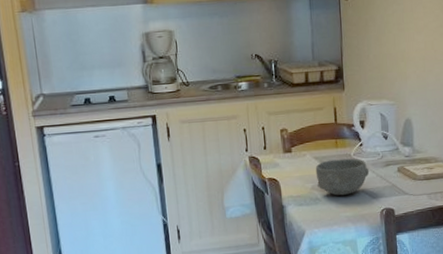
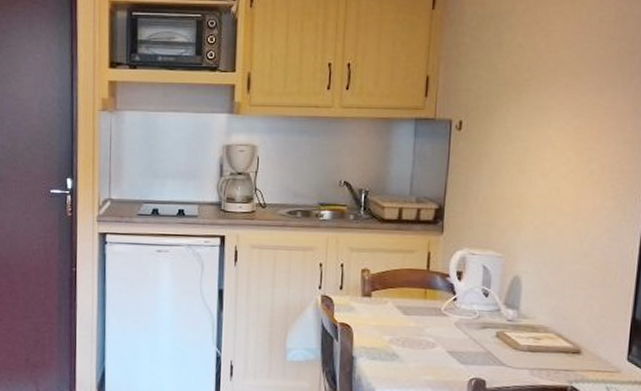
bowl: present [315,158,370,196] -> none [396,312,461,355]

